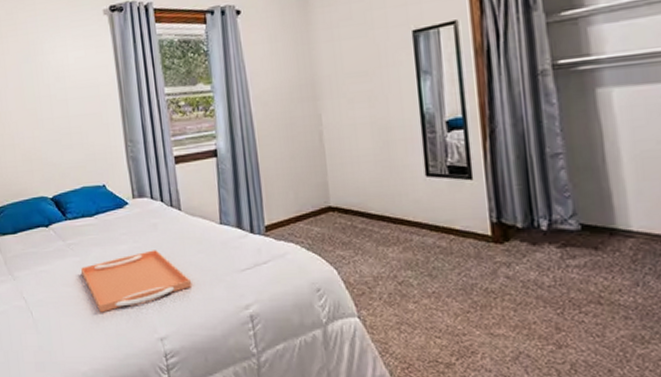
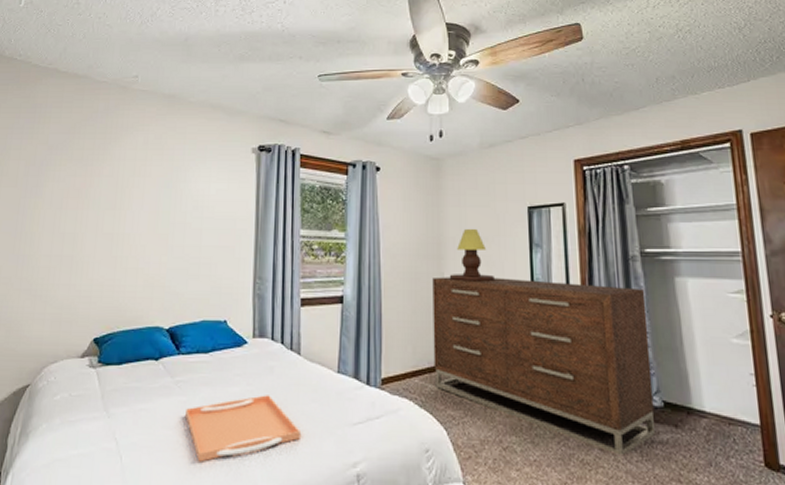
dresser: none [309,106,570,281] -> present [432,277,655,455]
table lamp: none [328,63,378,122] -> present [450,229,494,282]

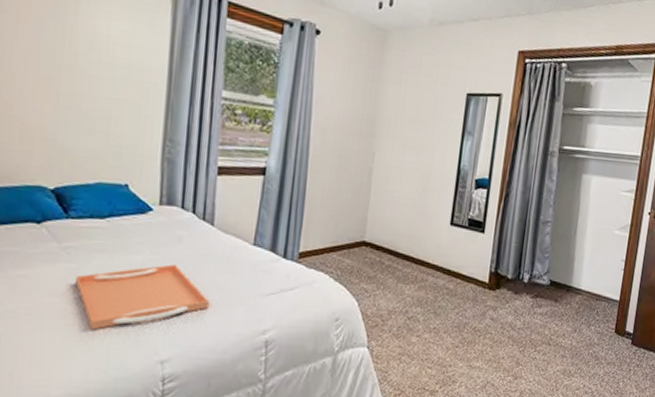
dresser: present [432,277,655,455] -> none [352,156,556,324]
table lamp: present [450,229,494,282] -> none [381,110,424,165]

